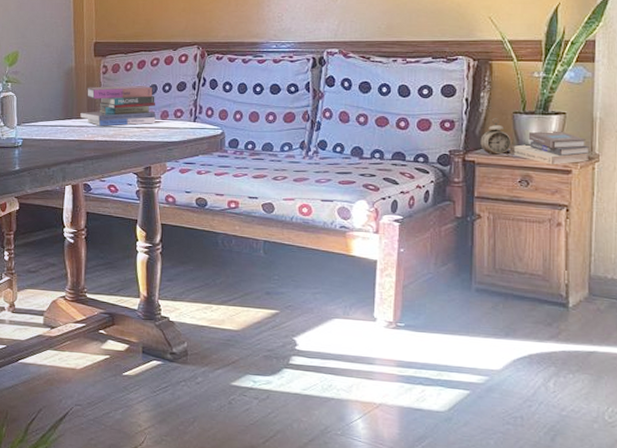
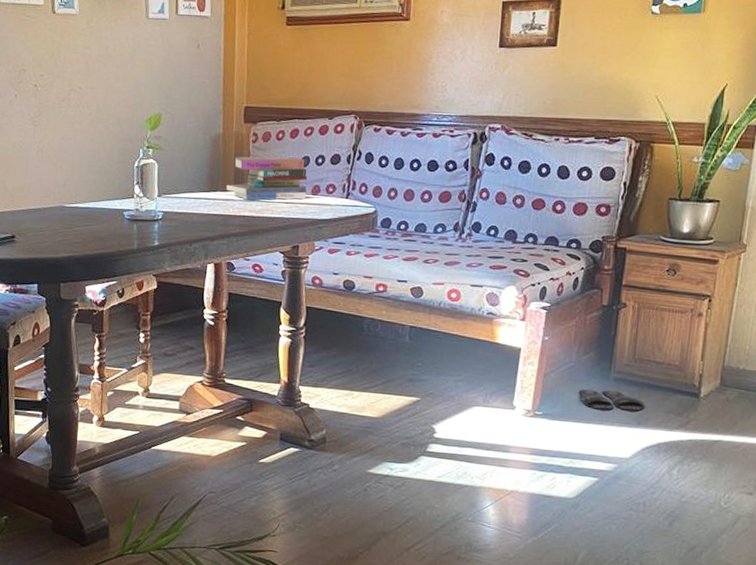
slippers: none [441,300,509,323] -> present [579,388,644,412]
alarm clock: present [480,118,512,157] -> none [633,204,665,244]
books: present [509,130,590,165] -> none [660,218,738,255]

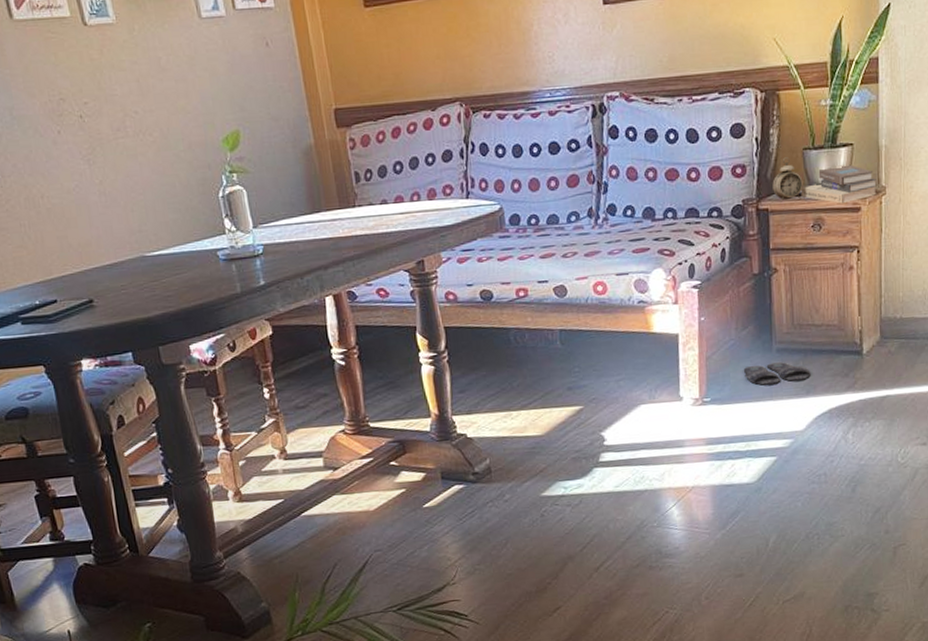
books: present [226,156,308,200] -> none [330,158,422,217]
alarm clock: none [633,204,665,244] -> present [772,157,803,202]
books: none [660,218,738,255] -> present [800,164,877,204]

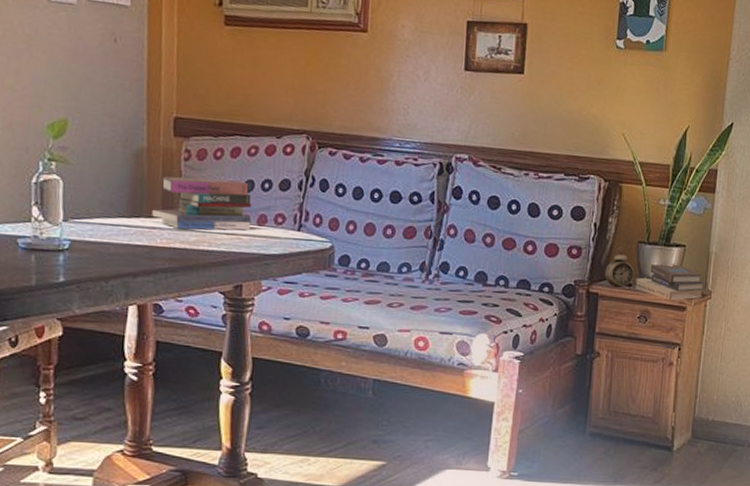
books: none [330,158,422,217] -> present [152,176,252,231]
slippers: present [744,362,809,386] -> none [555,445,619,469]

